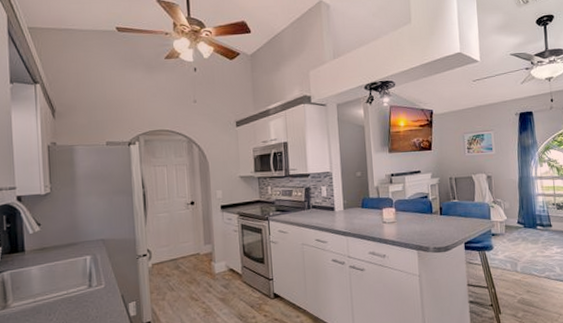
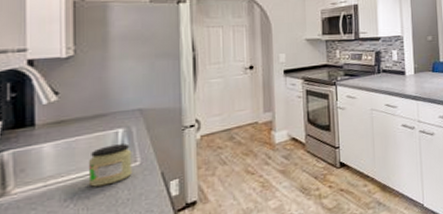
jar: none [65,269,99,305] -> present [88,143,132,187]

